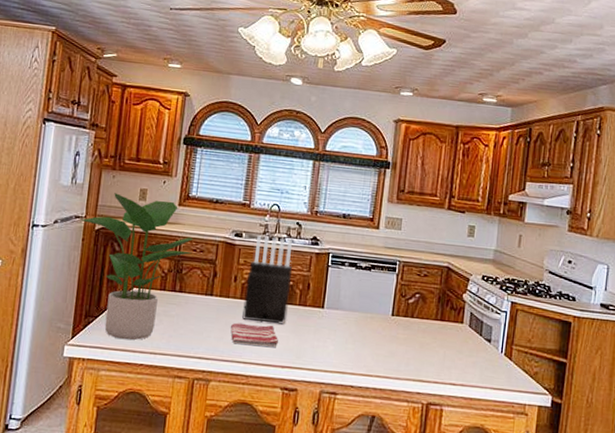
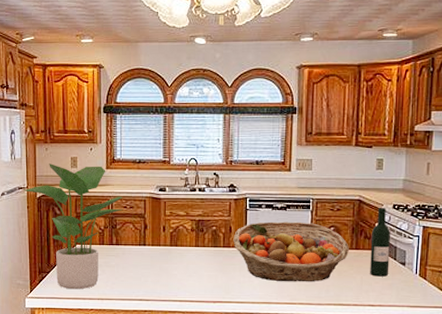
dish towel: present [230,322,278,347] -> none [165,267,208,286]
knife block: present [242,235,292,325] -> none [174,188,215,265]
fruit basket: none [310,281,434,353] -> present [233,221,349,282]
wine bottle: none [454,277,478,353] -> present [370,207,390,277]

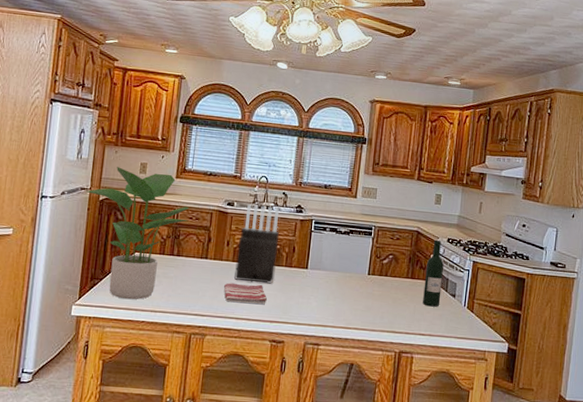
dish towel: none [165,267,208,286] -> present [224,283,267,304]
knife block: none [174,188,215,265] -> present [234,204,279,284]
fruit basket: present [233,221,349,282] -> none [295,244,405,308]

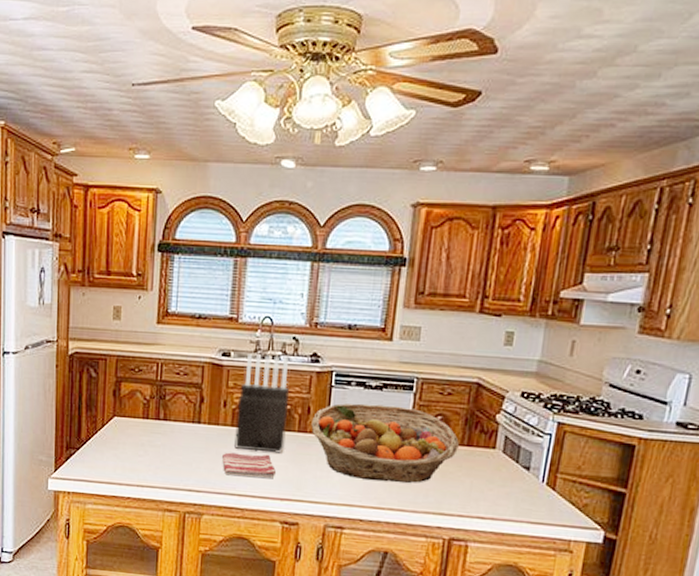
potted plant: present [86,167,190,300] -> none [52,313,176,473]
fruit basket: none [295,244,405,308] -> present [311,403,459,483]
wine bottle: present [423,239,444,307] -> none [483,394,515,483]

